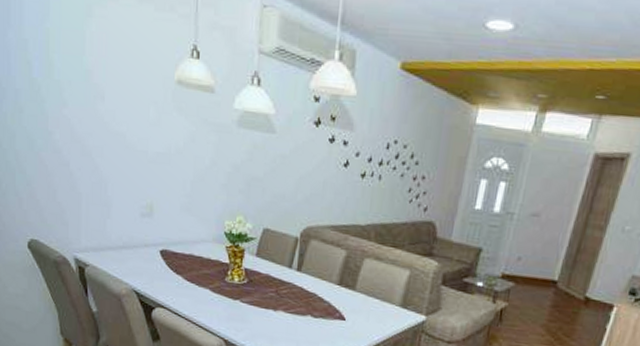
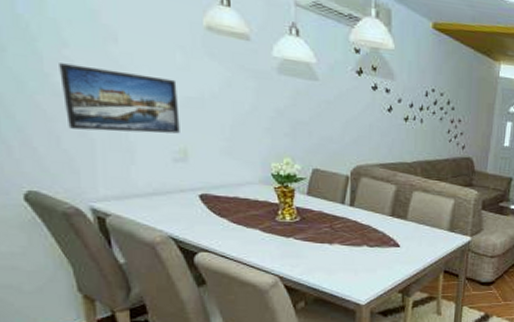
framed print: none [59,122,149,189] -> present [59,63,180,134]

